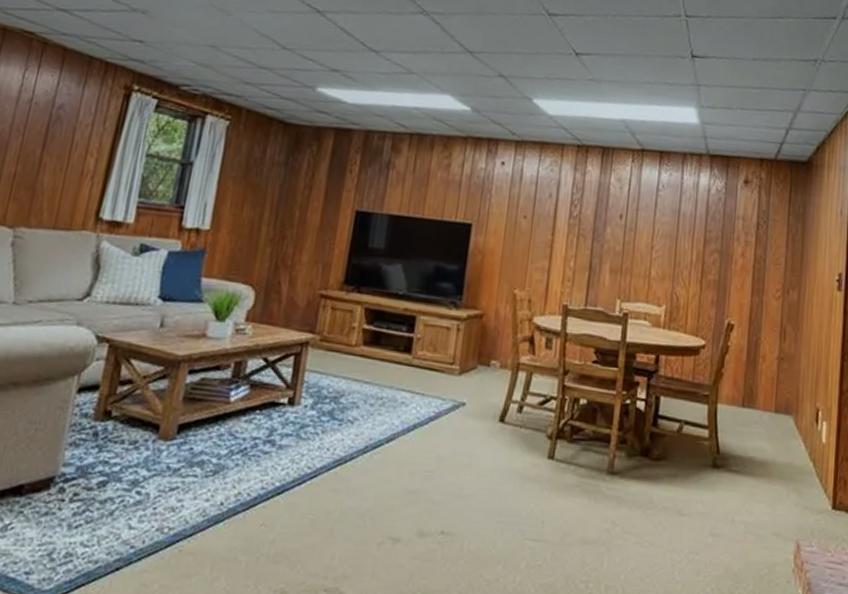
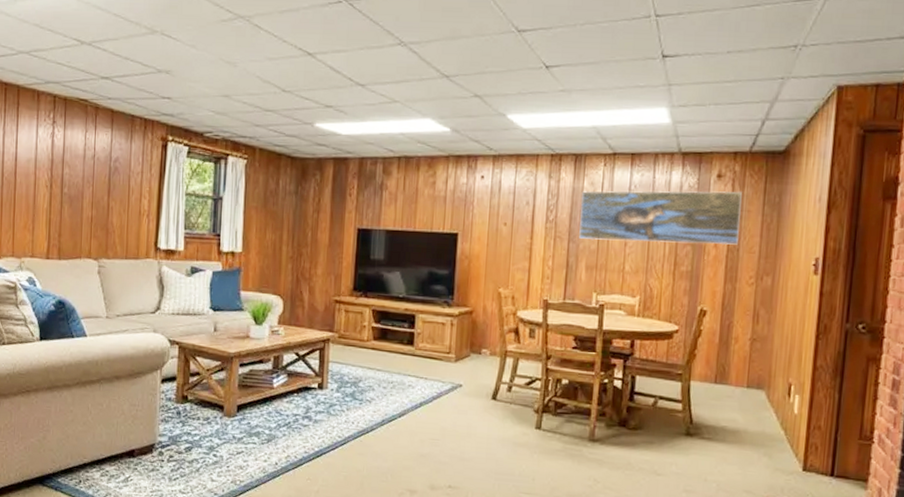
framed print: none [604,187,768,255] -> present [579,191,742,246]

